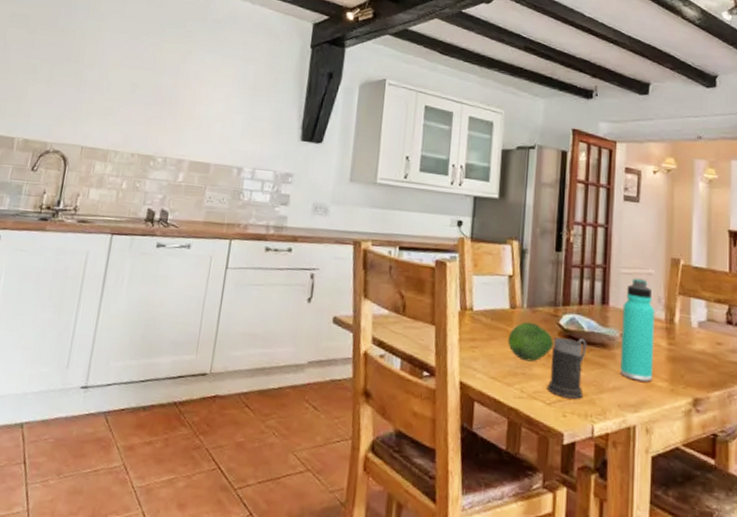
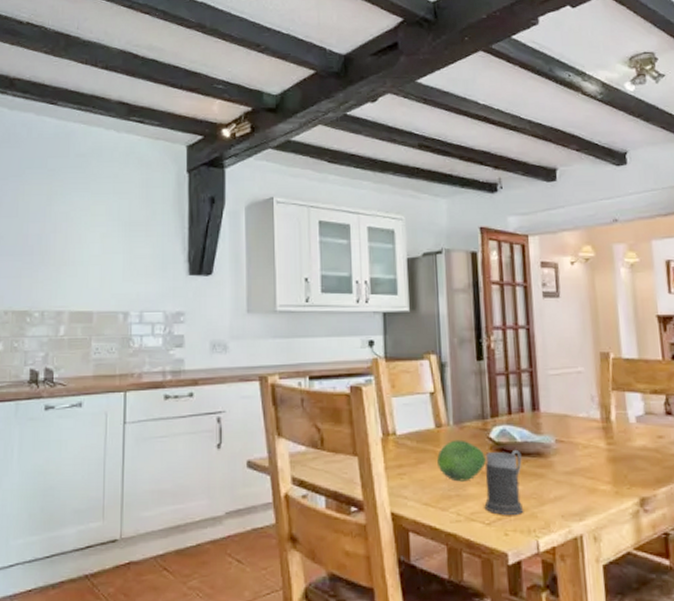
thermos bottle: present [620,278,655,382] -> none [554,378,595,487]

